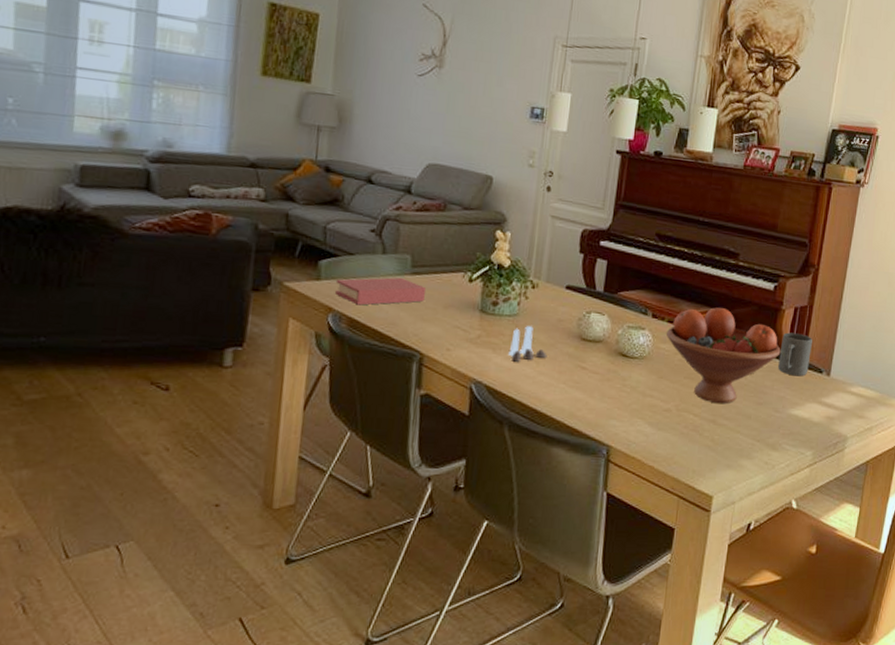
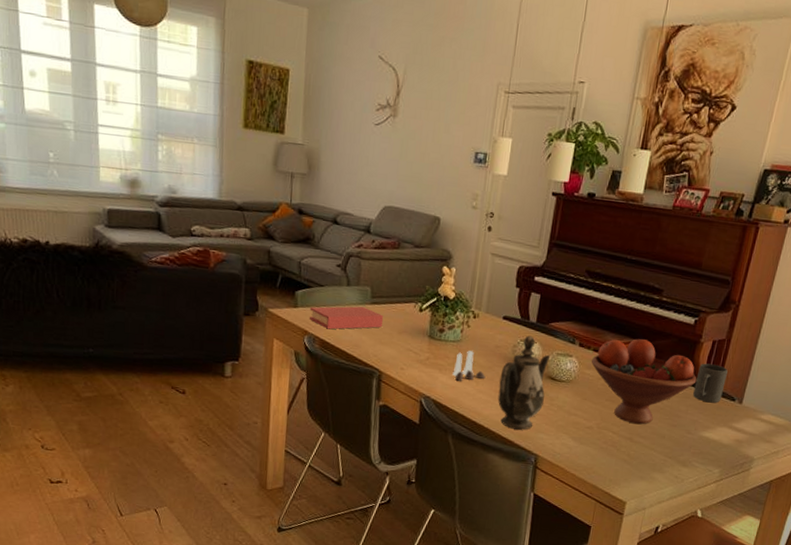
teapot: none [561,307,621,417] -> present [497,335,551,430]

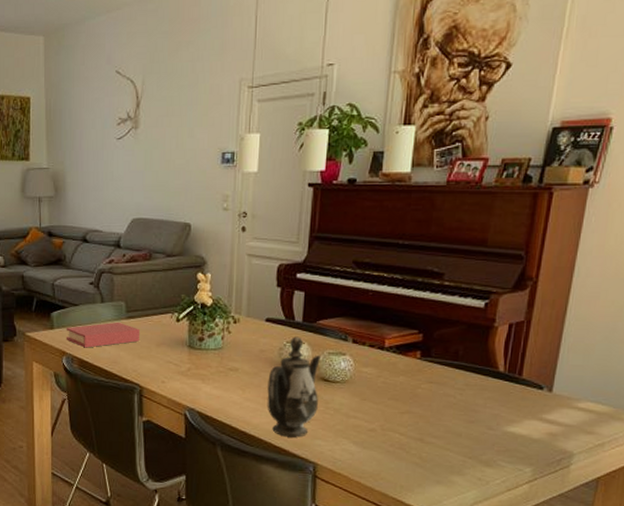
salt and pepper shaker set: present [452,351,486,381] -> none [216,358,252,390]
fruit bowl: present [591,339,697,424] -> none [367,329,494,422]
mug: present [693,363,728,403] -> none [491,349,531,394]

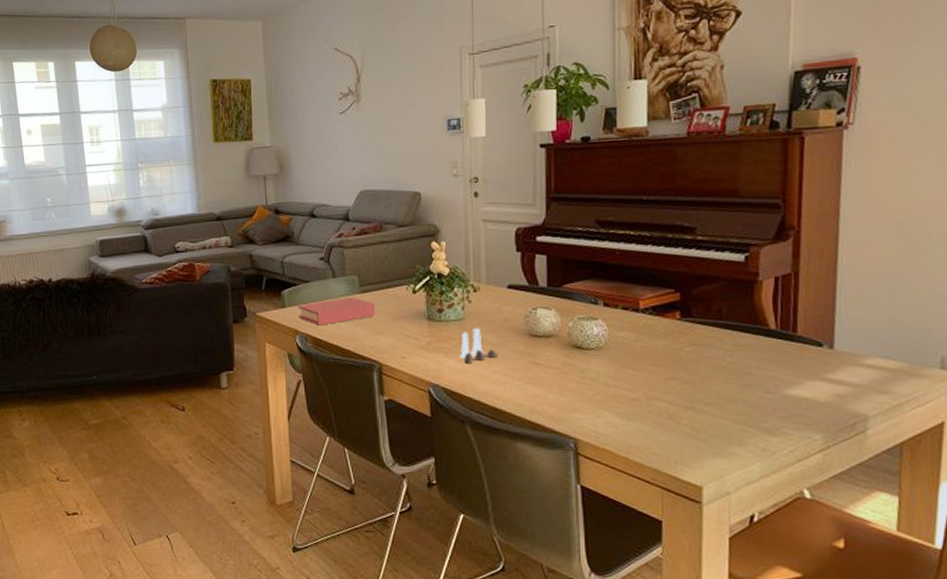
salt and pepper shaker set: none [216,358,252,390] -> present [460,328,499,363]
teapot: present [267,336,322,437] -> none [515,302,573,411]

